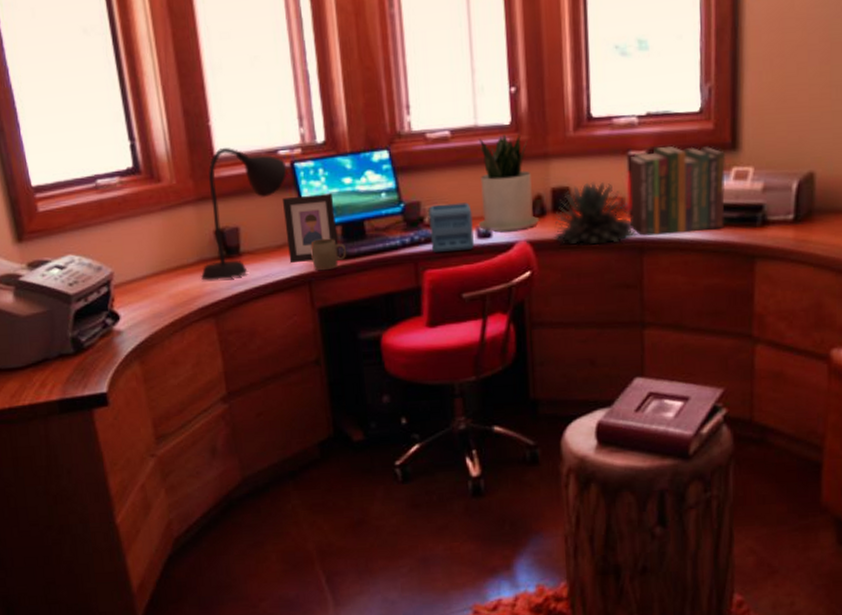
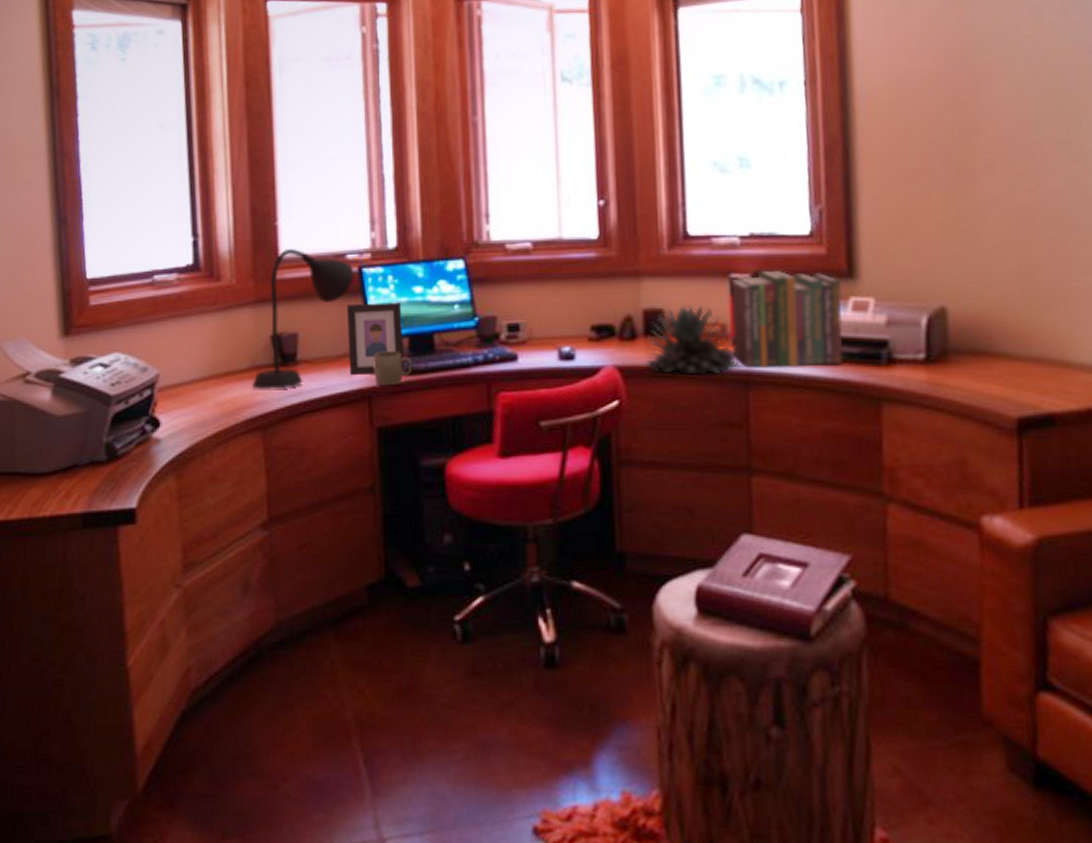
desk organizer: present [428,202,474,253] -> none [505,320,555,374]
planter: present [478,134,539,232] -> none [560,249,629,355]

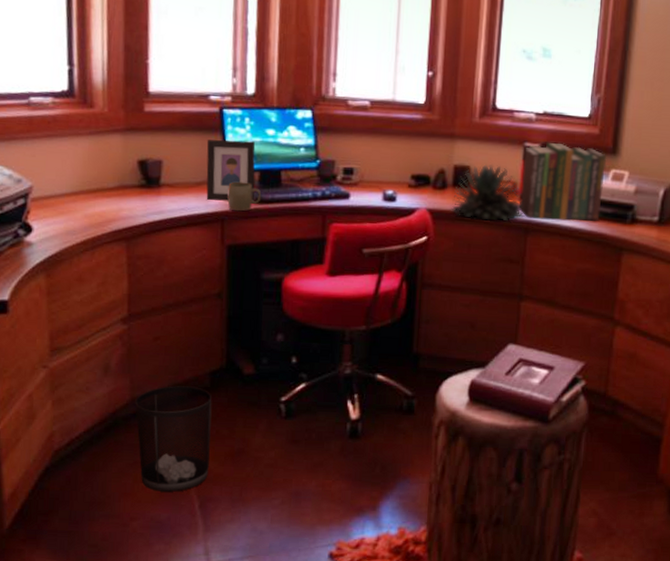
desk lamp: present [252,249,354,389] -> none [119,86,216,207]
waste bin: none [281,605,372,743] -> present [135,385,212,492]

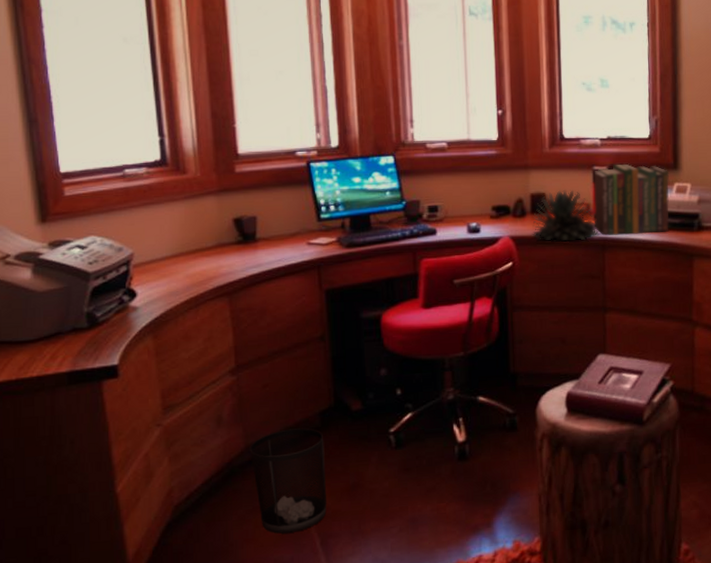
picture frame: present [206,139,256,201] -> none [297,190,347,250]
mug: present [227,181,262,212] -> none [321,229,354,257]

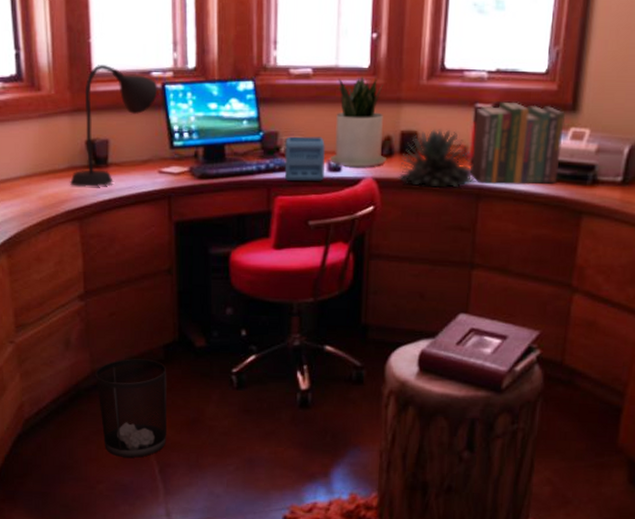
desk lamp: none [218,147,304,263] -> present [70,65,158,187]
desk organizer: none [427,202,465,245] -> present [284,136,326,182]
planter: none [469,148,520,229] -> present [330,77,386,168]

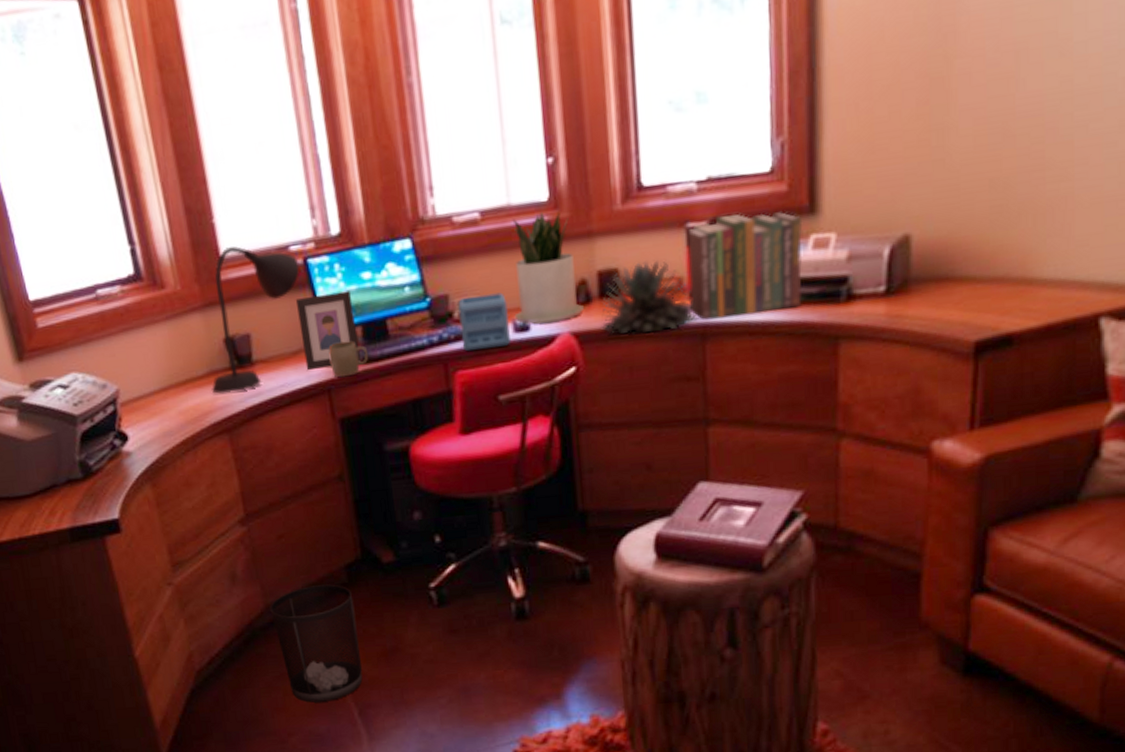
picture frame: none [150,116,199,179] -> present [295,291,361,371]
mug: none [173,158,206,188] -> present [328,340,369,378]

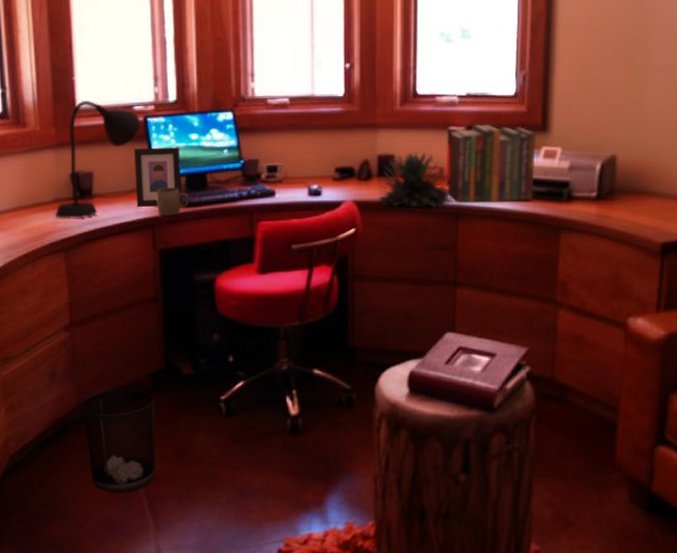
desk organizer: present [458,292,511,352] -> none [265,163,306,207]
planter: present [513,212,584,324] -> none [310,105,365,192]

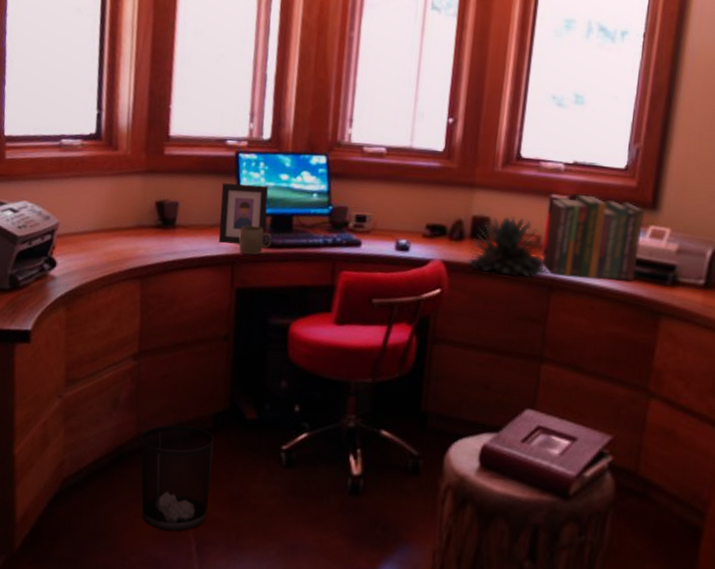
desk lamp: present [55,101,140,218] -> none [136,130,232,247]

